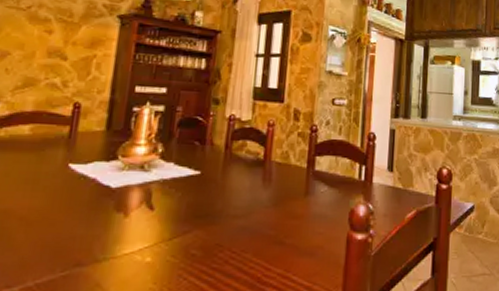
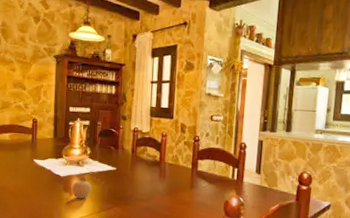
fruit: none [128,190,160,221] -> present [71,179,91,199]

